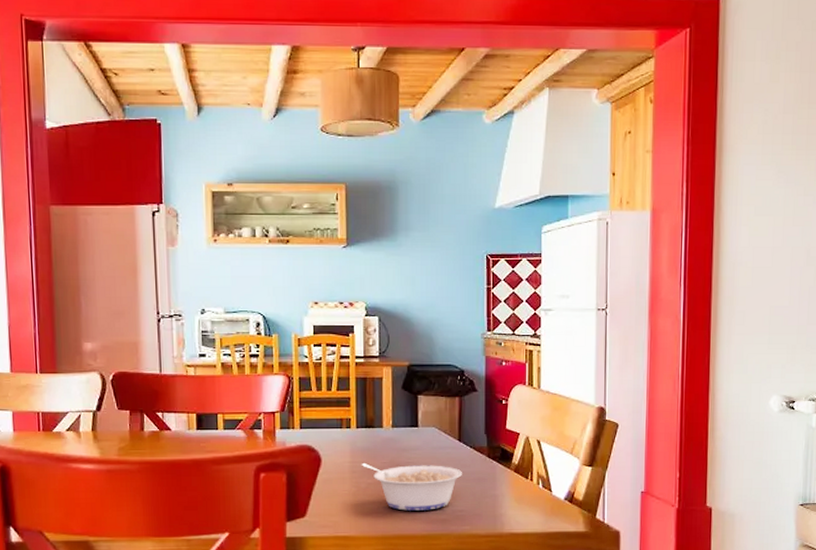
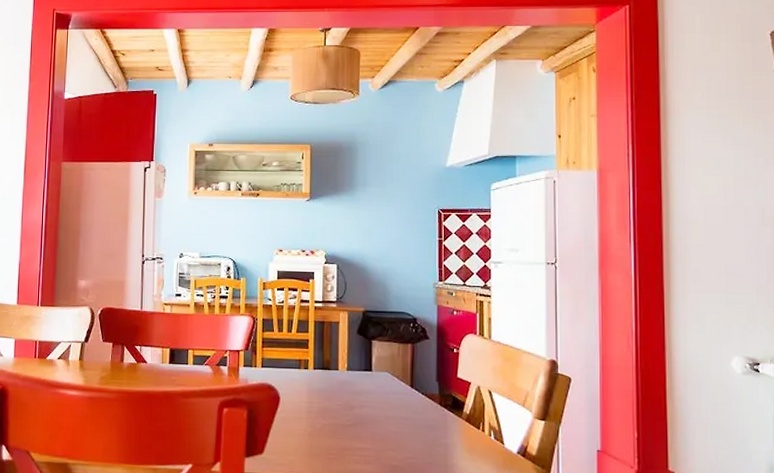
legume: present [361,462,462,511] -> none [317,403,414,455]

